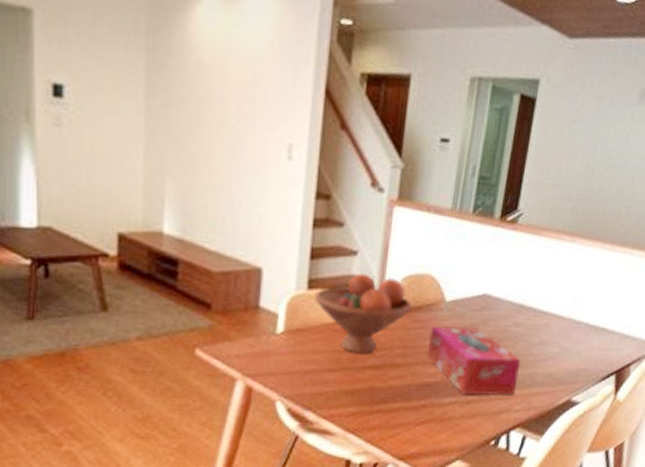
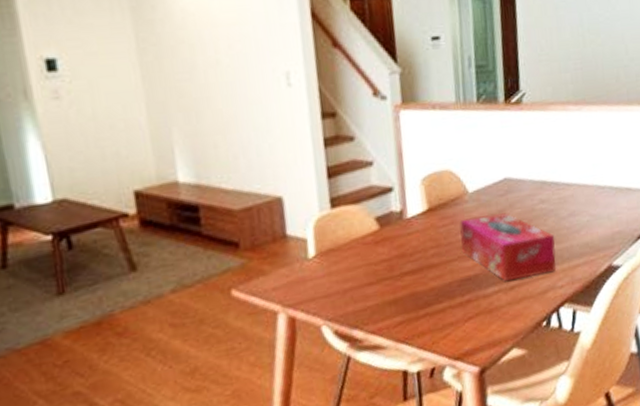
fruit bowl: present [314,273,412,354] -> none [339,180,437,262]

